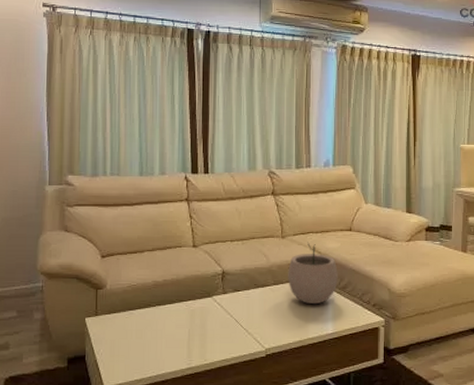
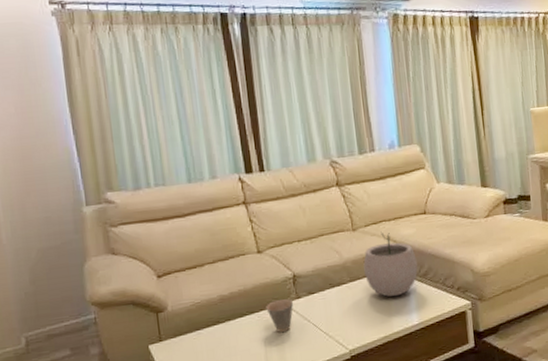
cup: none [194,292,220,324] -> present [266,299,294,333]

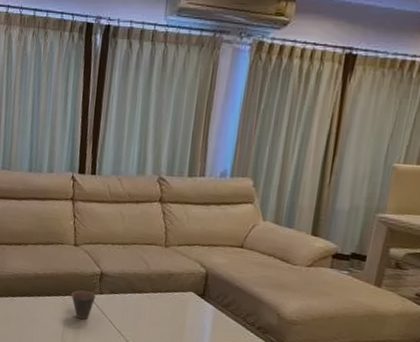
plant pot: present [363,231,418,297] -> none [167,254,222,318]

